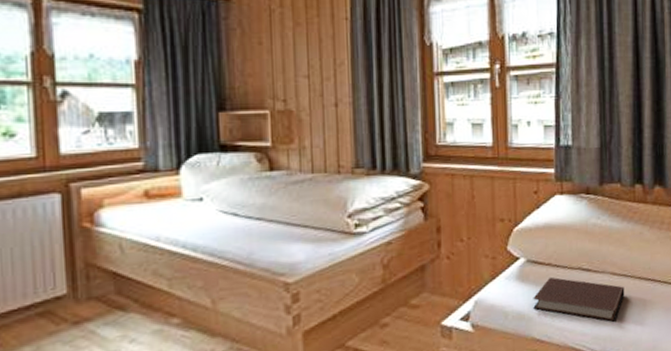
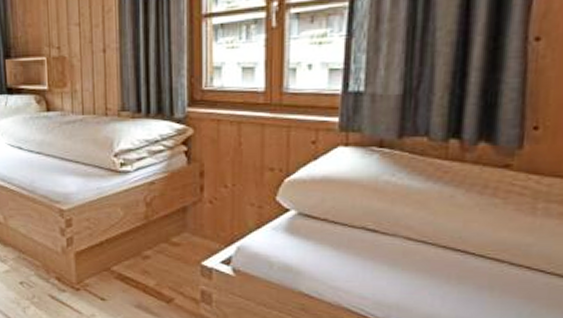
notebook: present [533,277,625,322] -> none [303,233,422,290]

